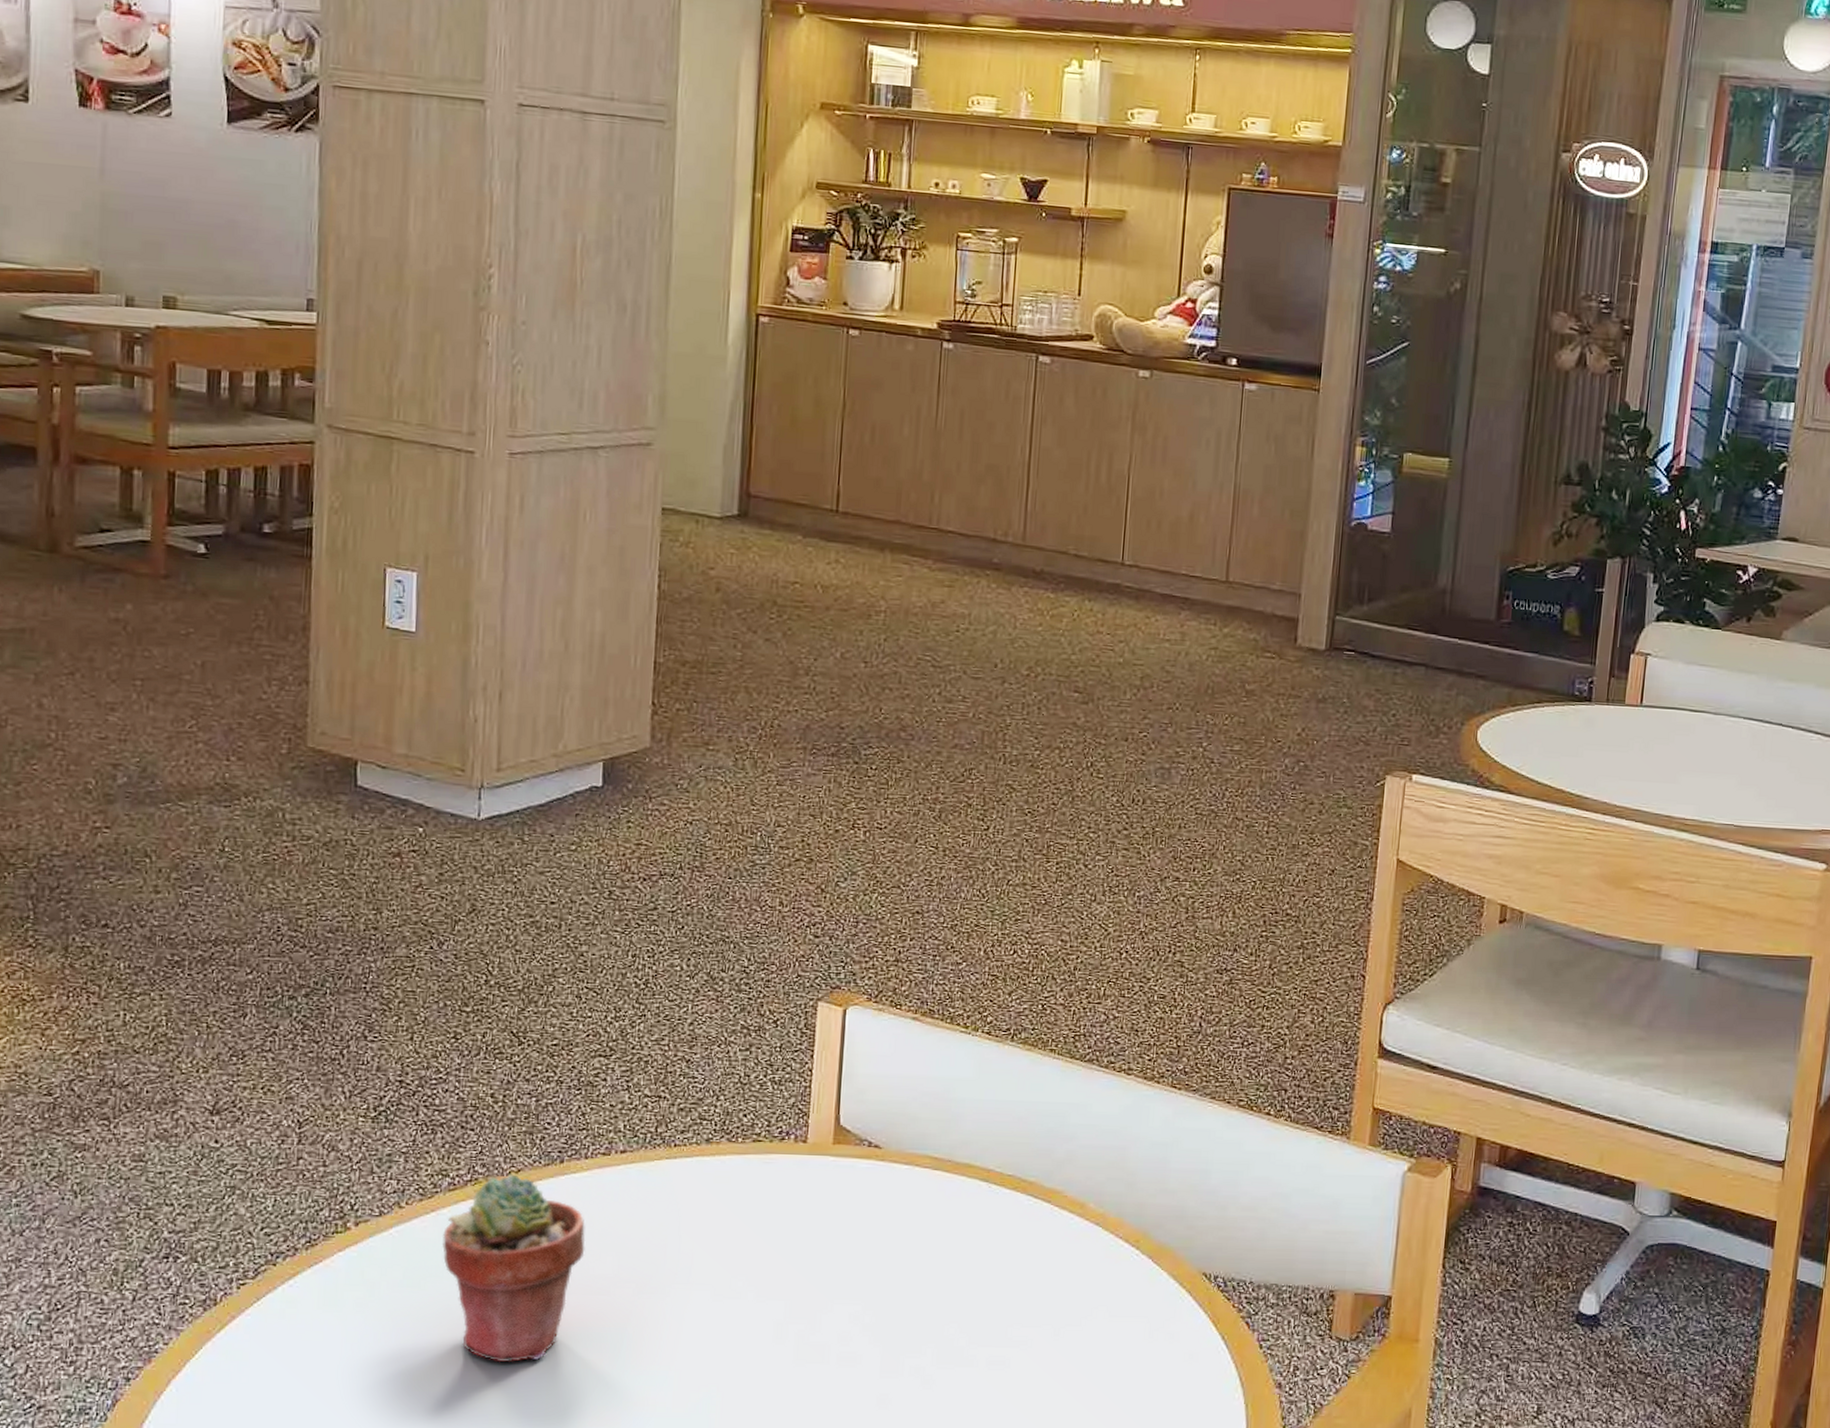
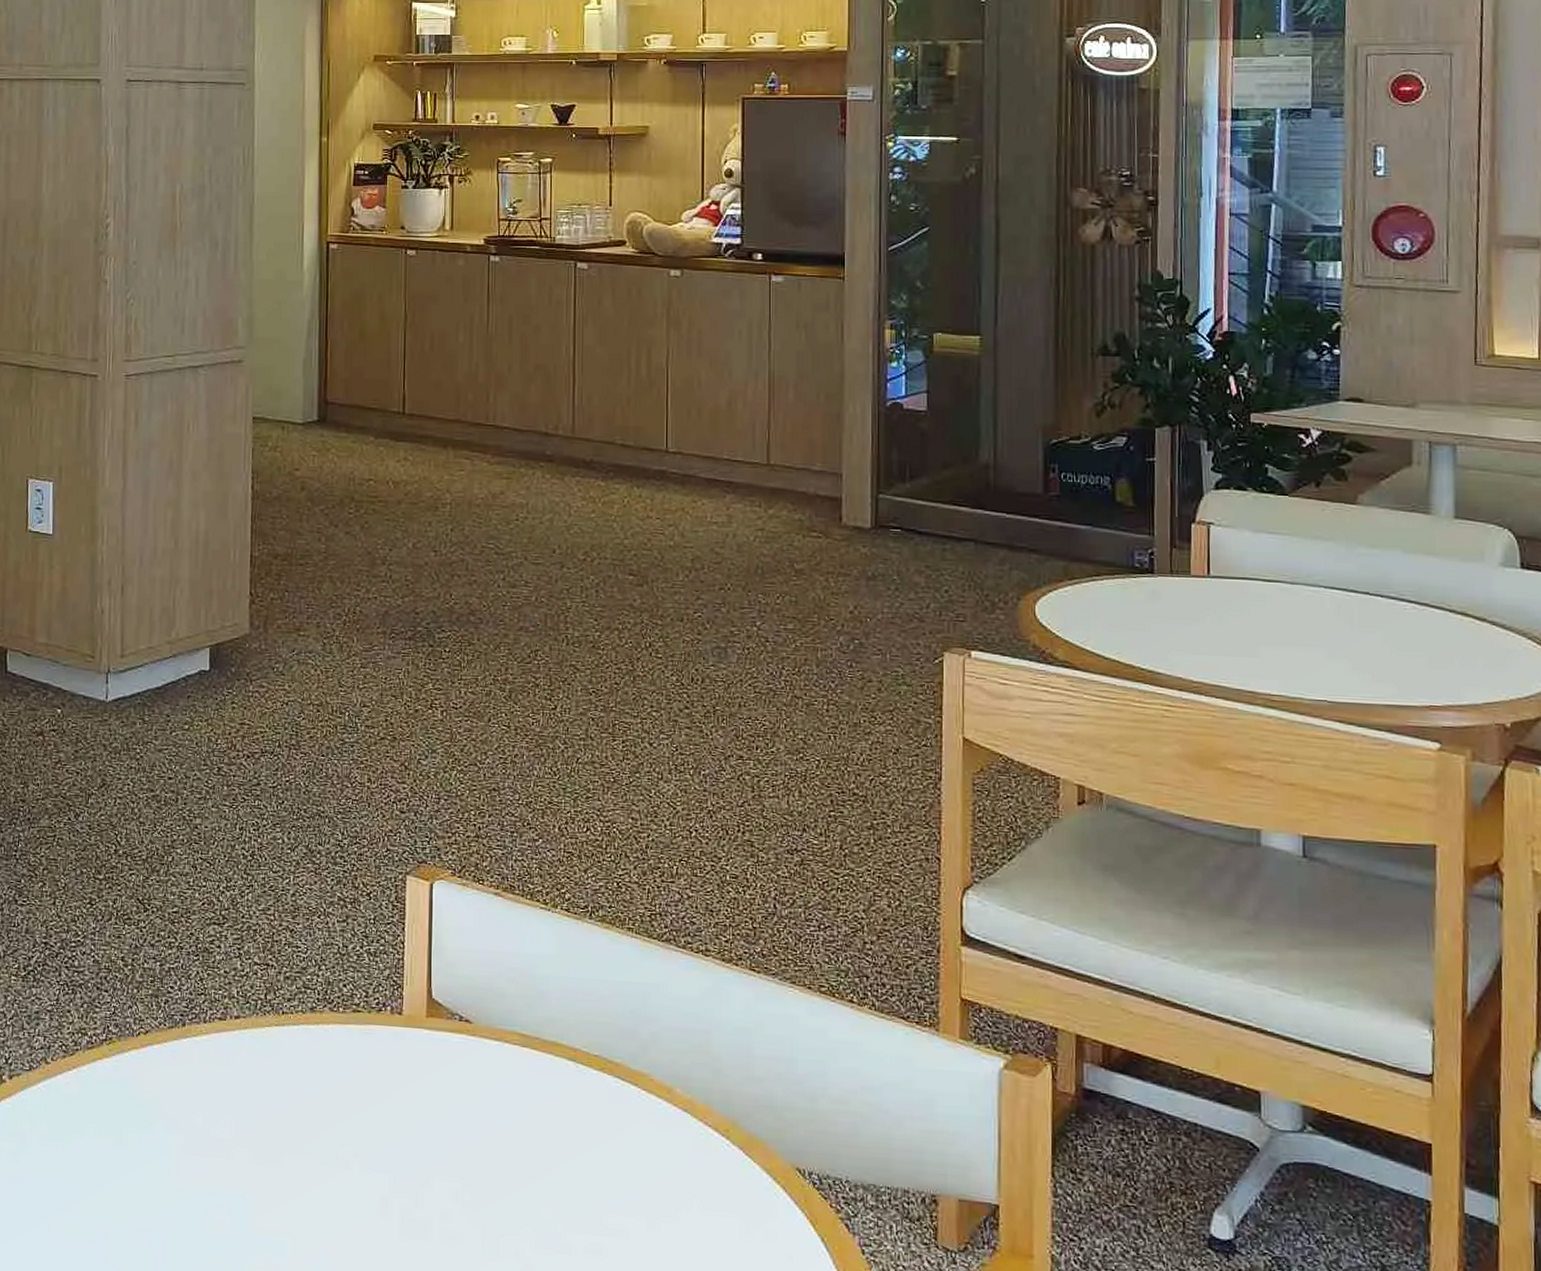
potted succulent: present [442,1174,586,1363] -> none [83,1035,206,1220]

